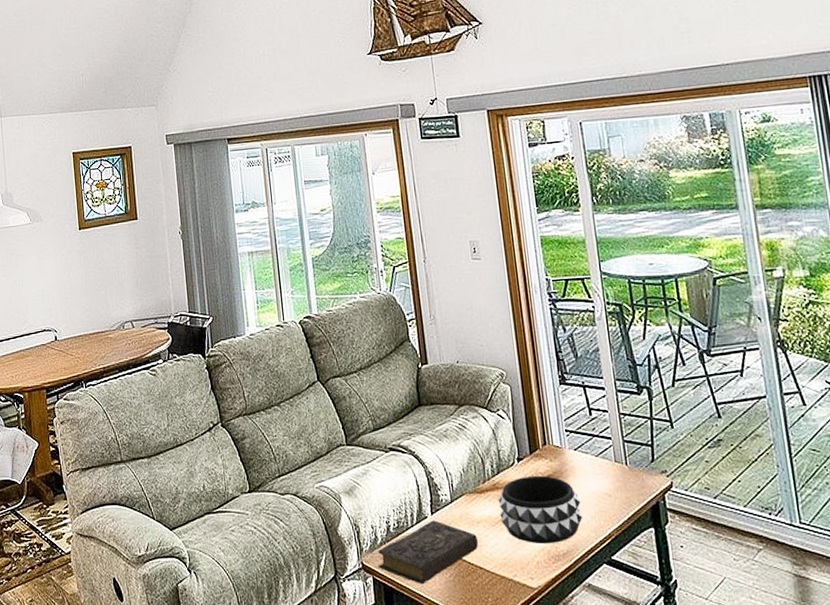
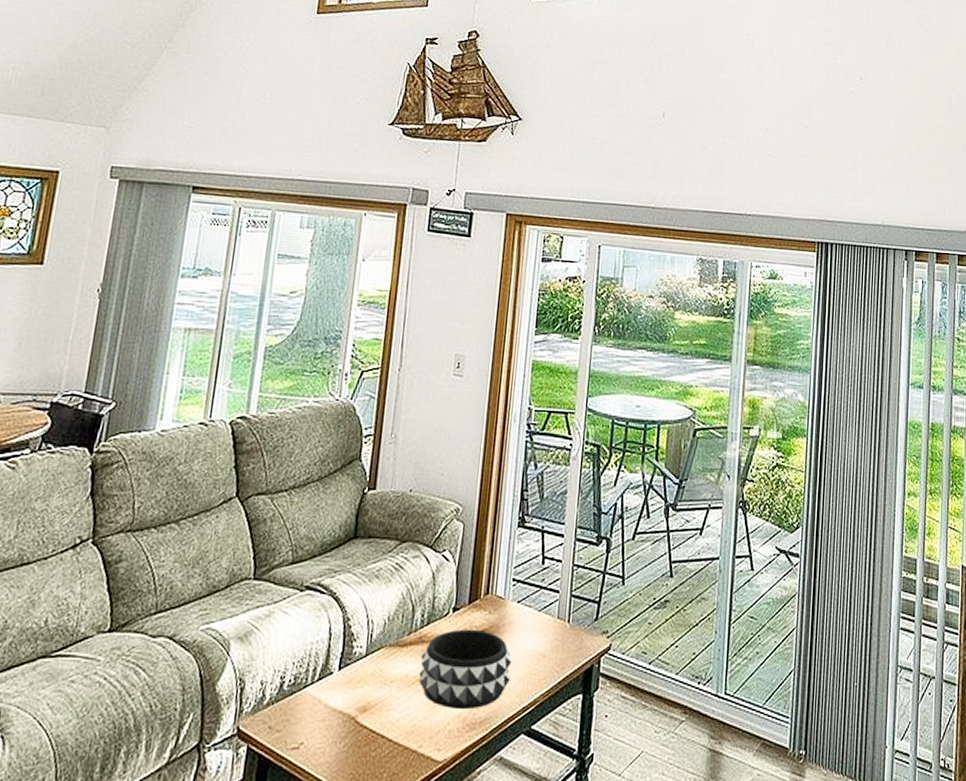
book: present [378,520,478,585] -> none [257,677,387,756]

